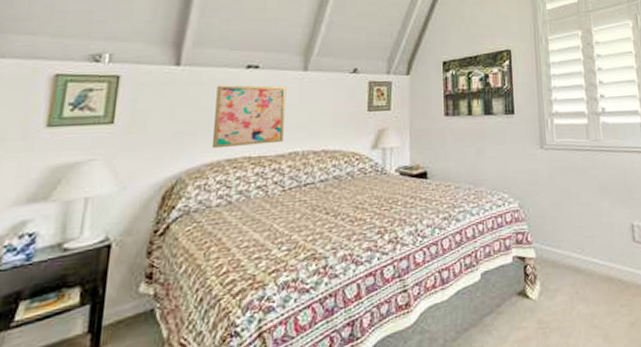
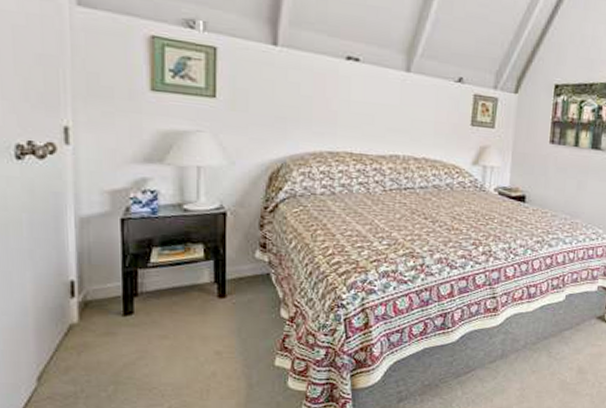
wall art: present [211,85,287,149] -> none [314,74,388,143]

